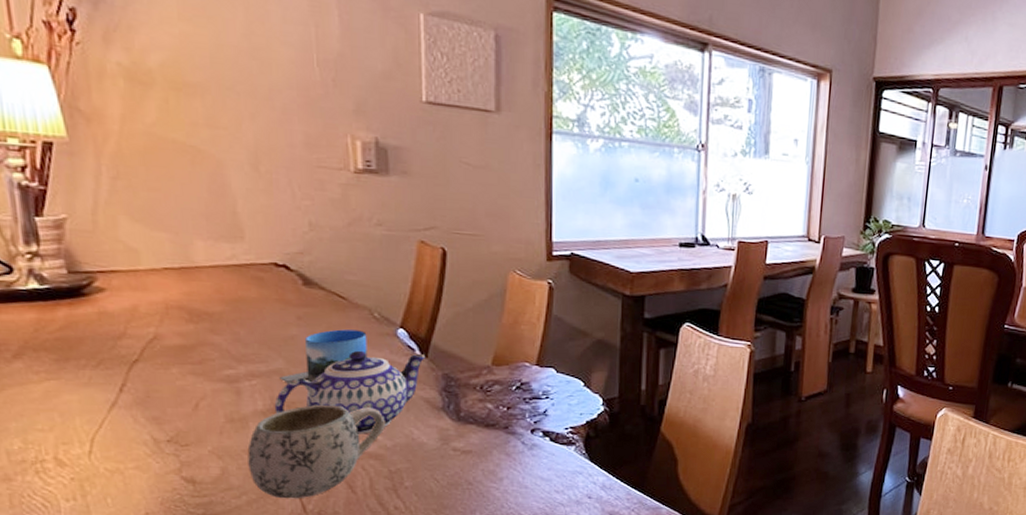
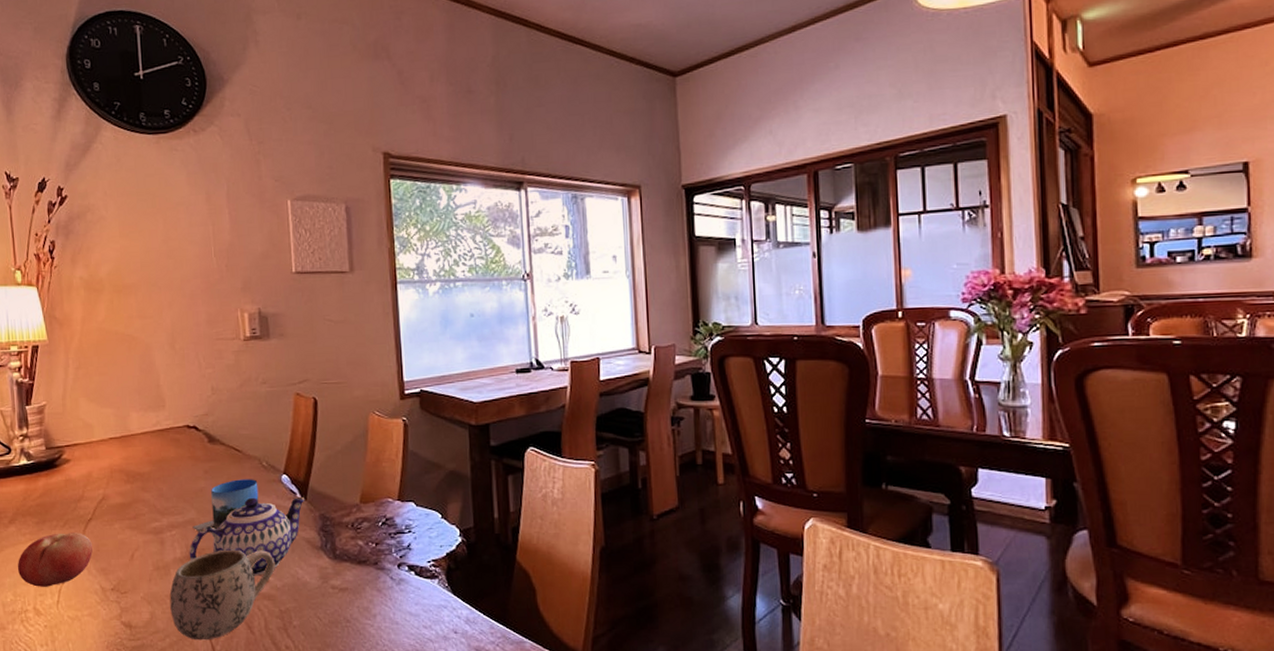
fruit: none [27,373,140,435] -> present [17,532,93,587]

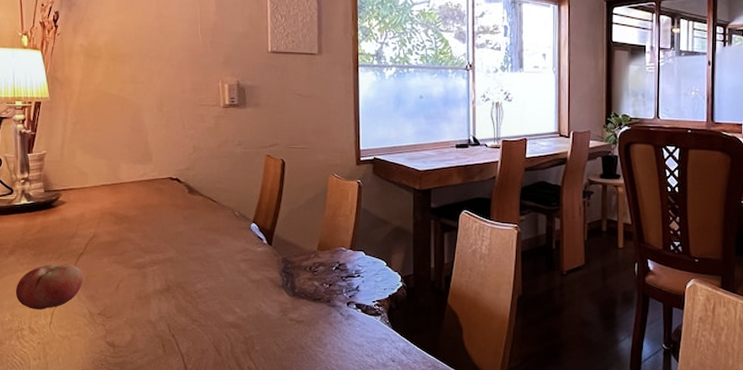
mug: present [170,549,276,641] -> none [149,284,243,360]
teapot: present [189,497,305,576] -> none [168,241,271,308]
mug: present [192,479,259,532] -> none [171,225,230,268]

